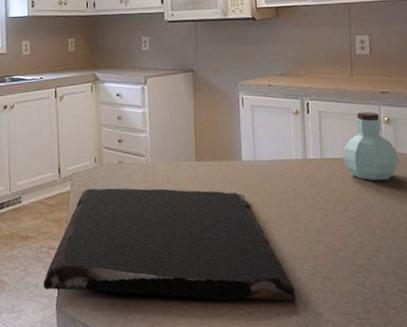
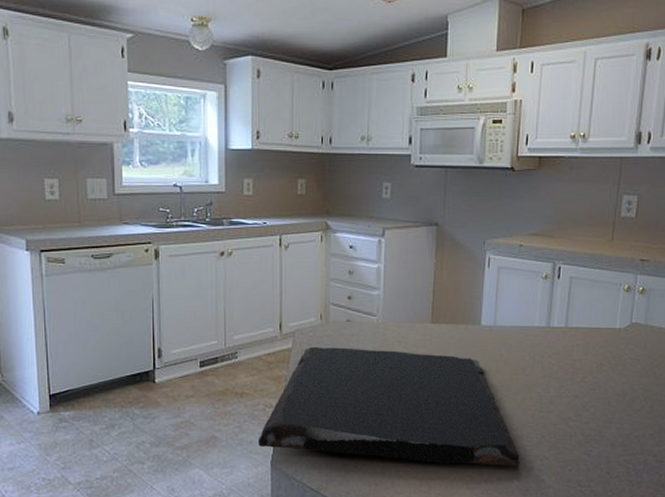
jar: present [343,112,399,181] -> none [589,280,647,353]

